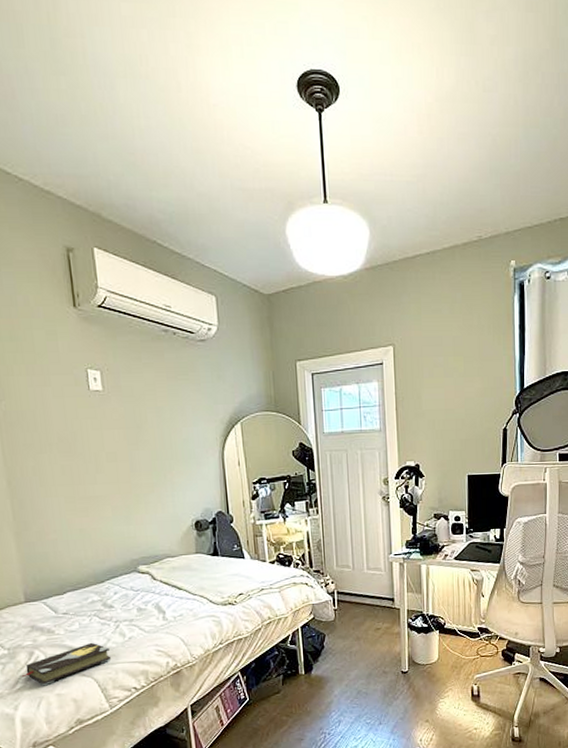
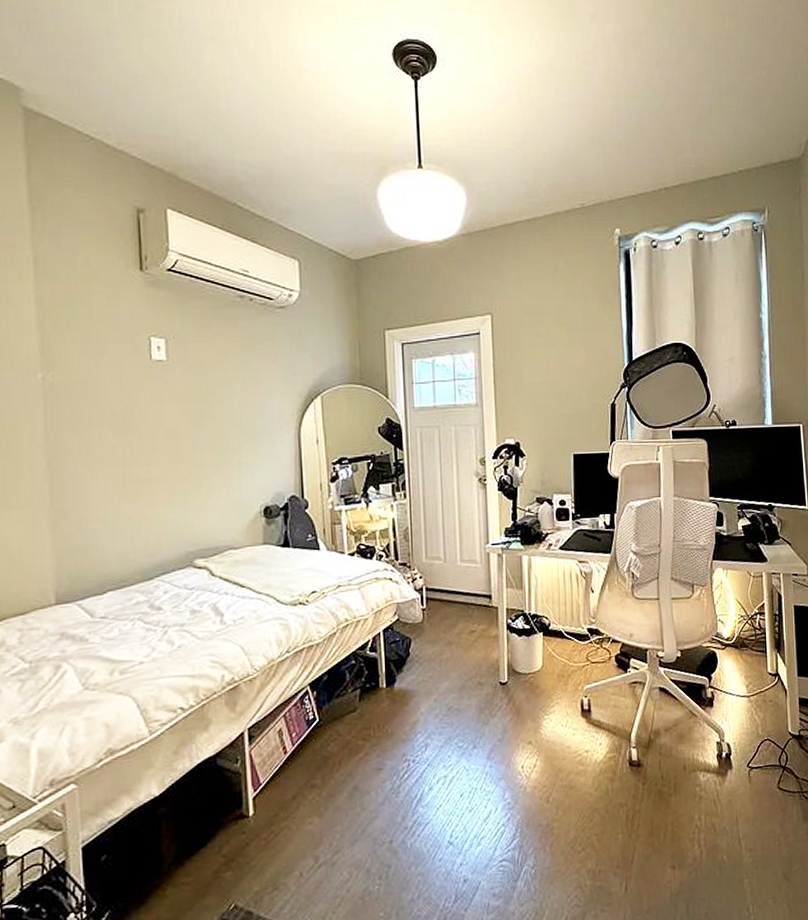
hardback book: present [21,642,112,686] -> none [43,652,156,708]

